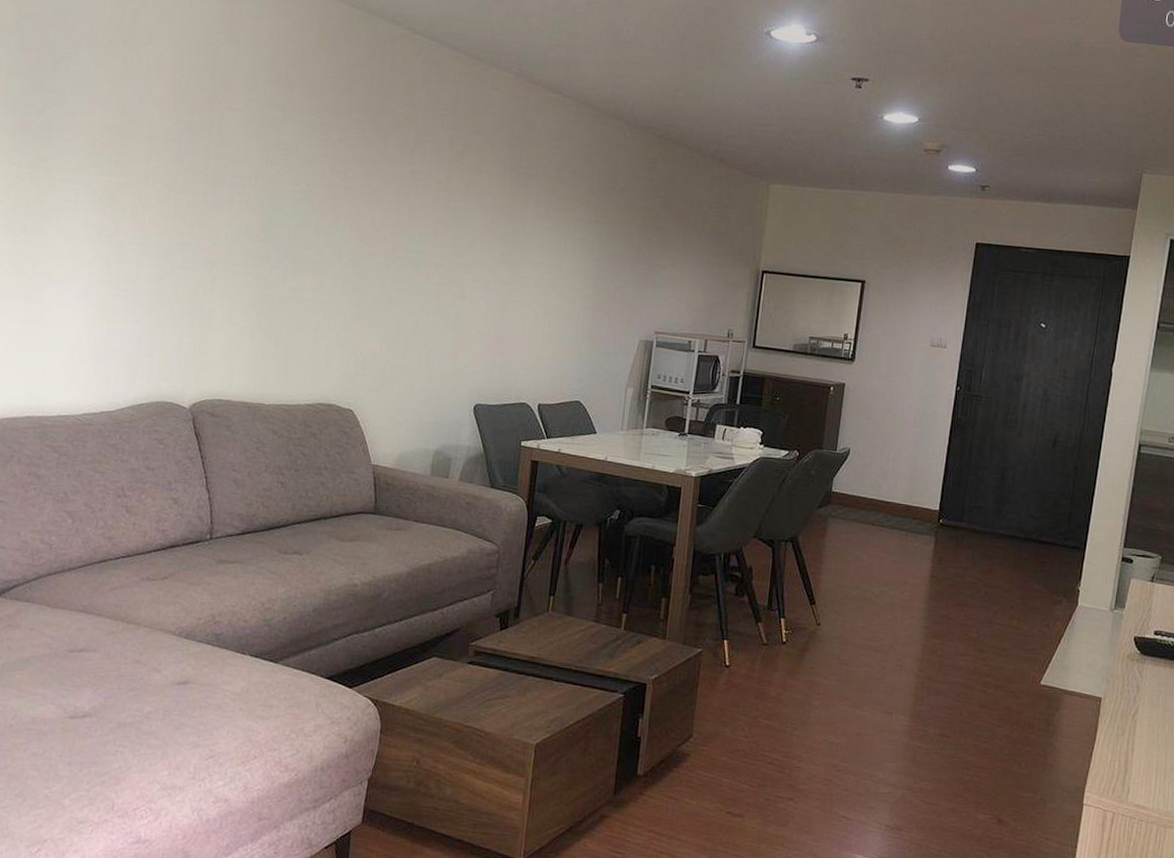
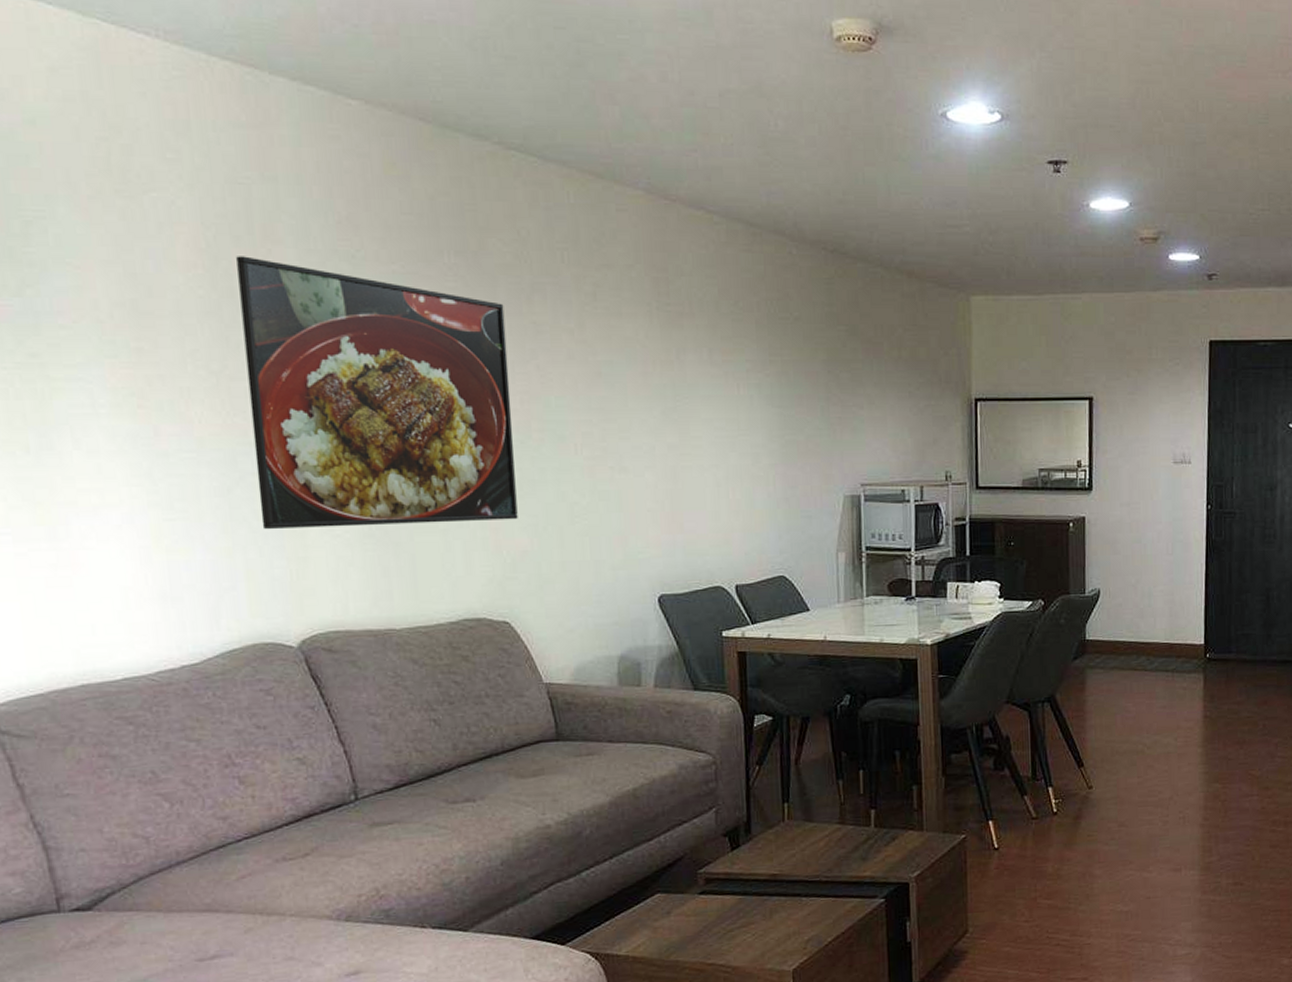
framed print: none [180,98,391,328] -> present [236,256,518,530]

